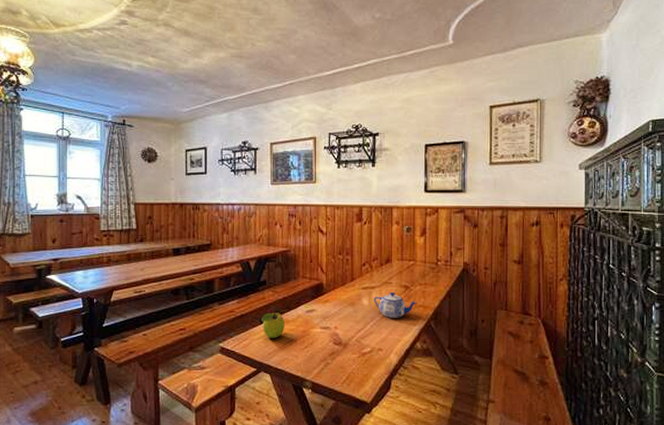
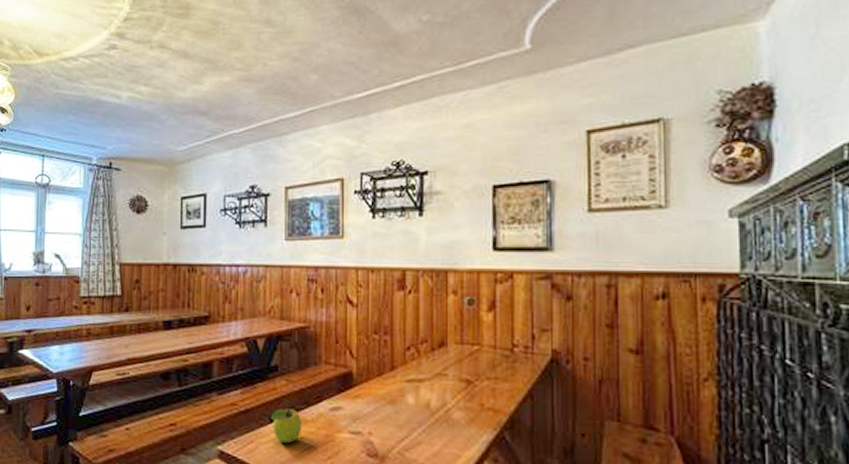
teapot: present [373,291,417,318] -> none [422,387,485,425]

